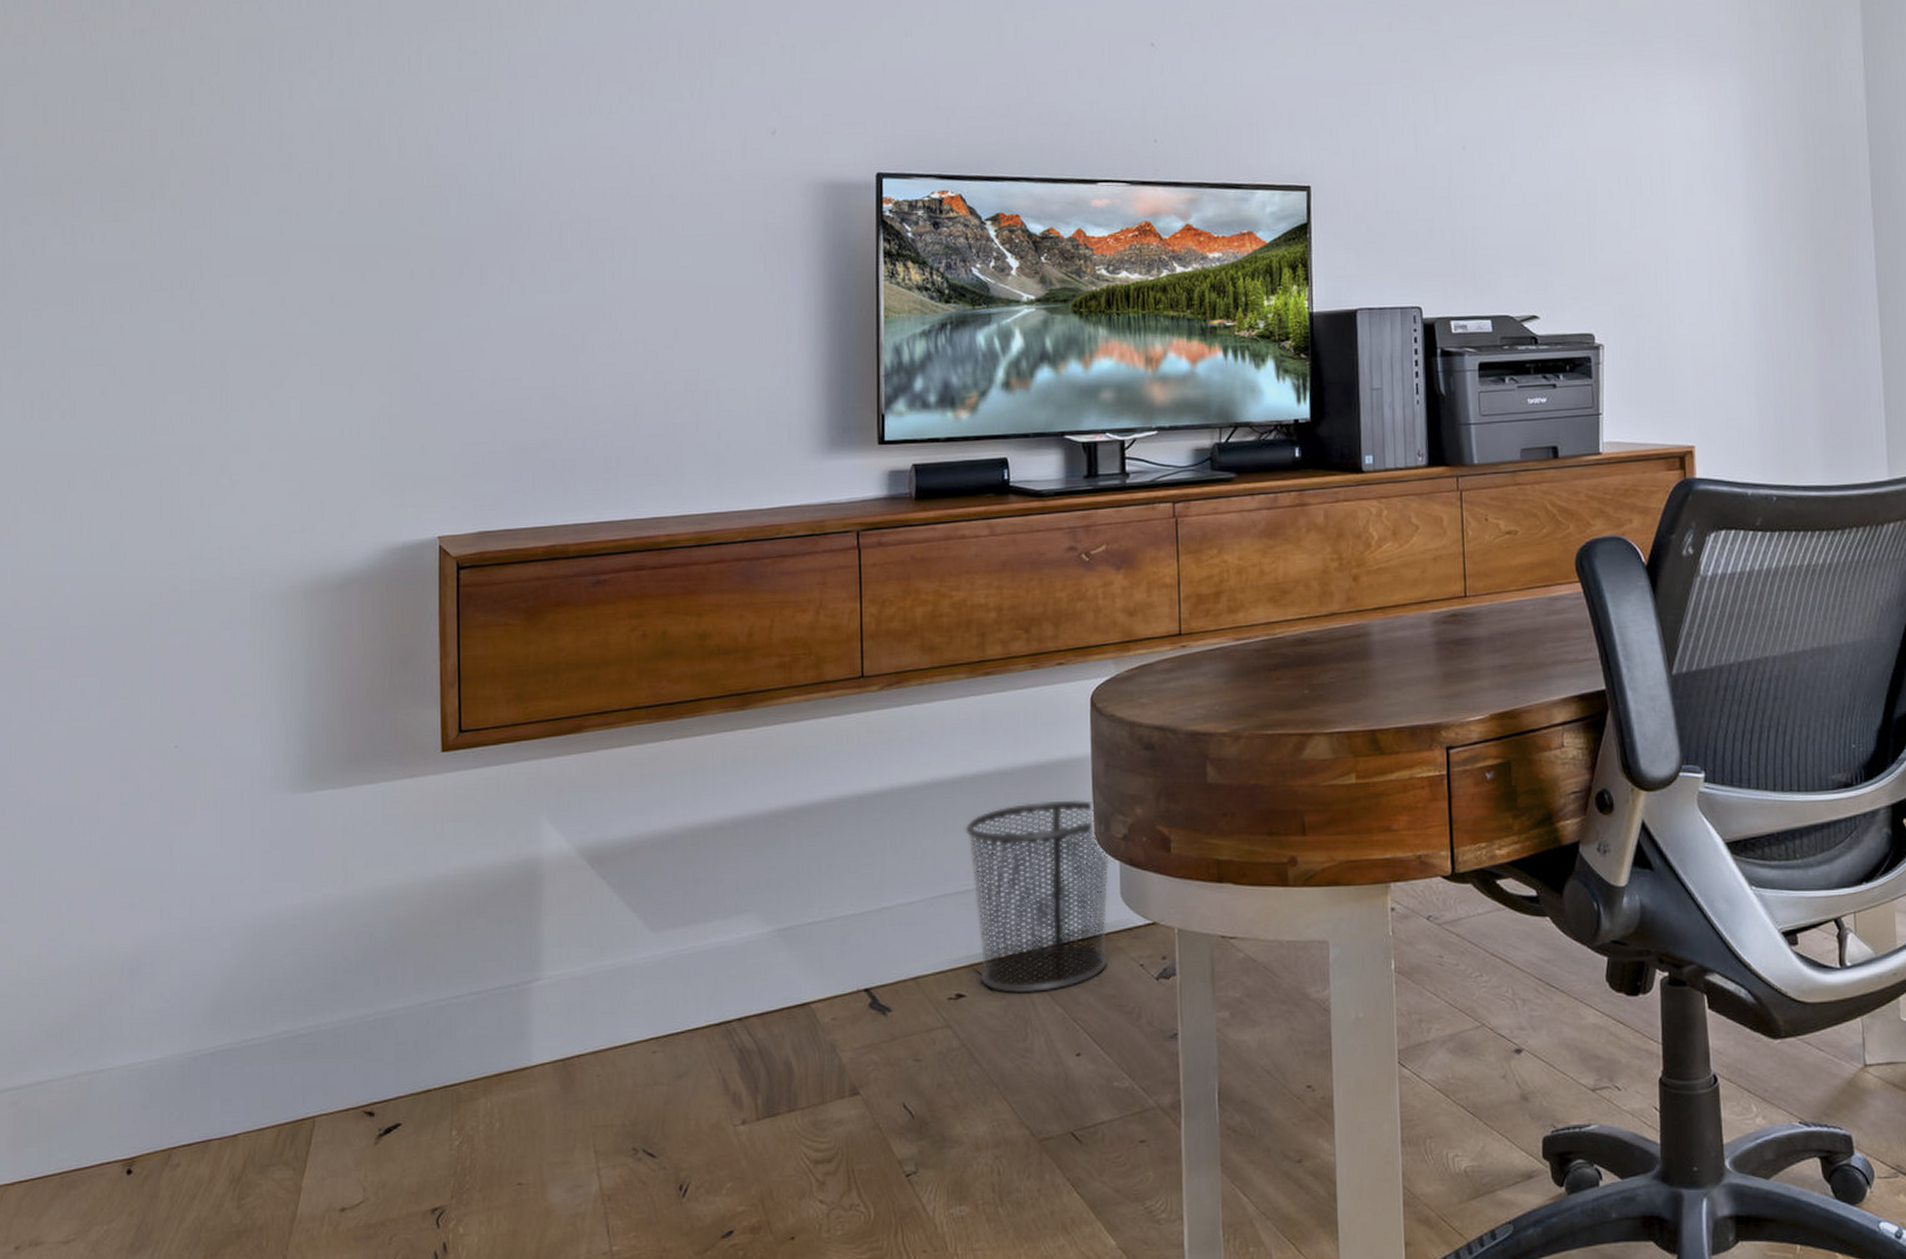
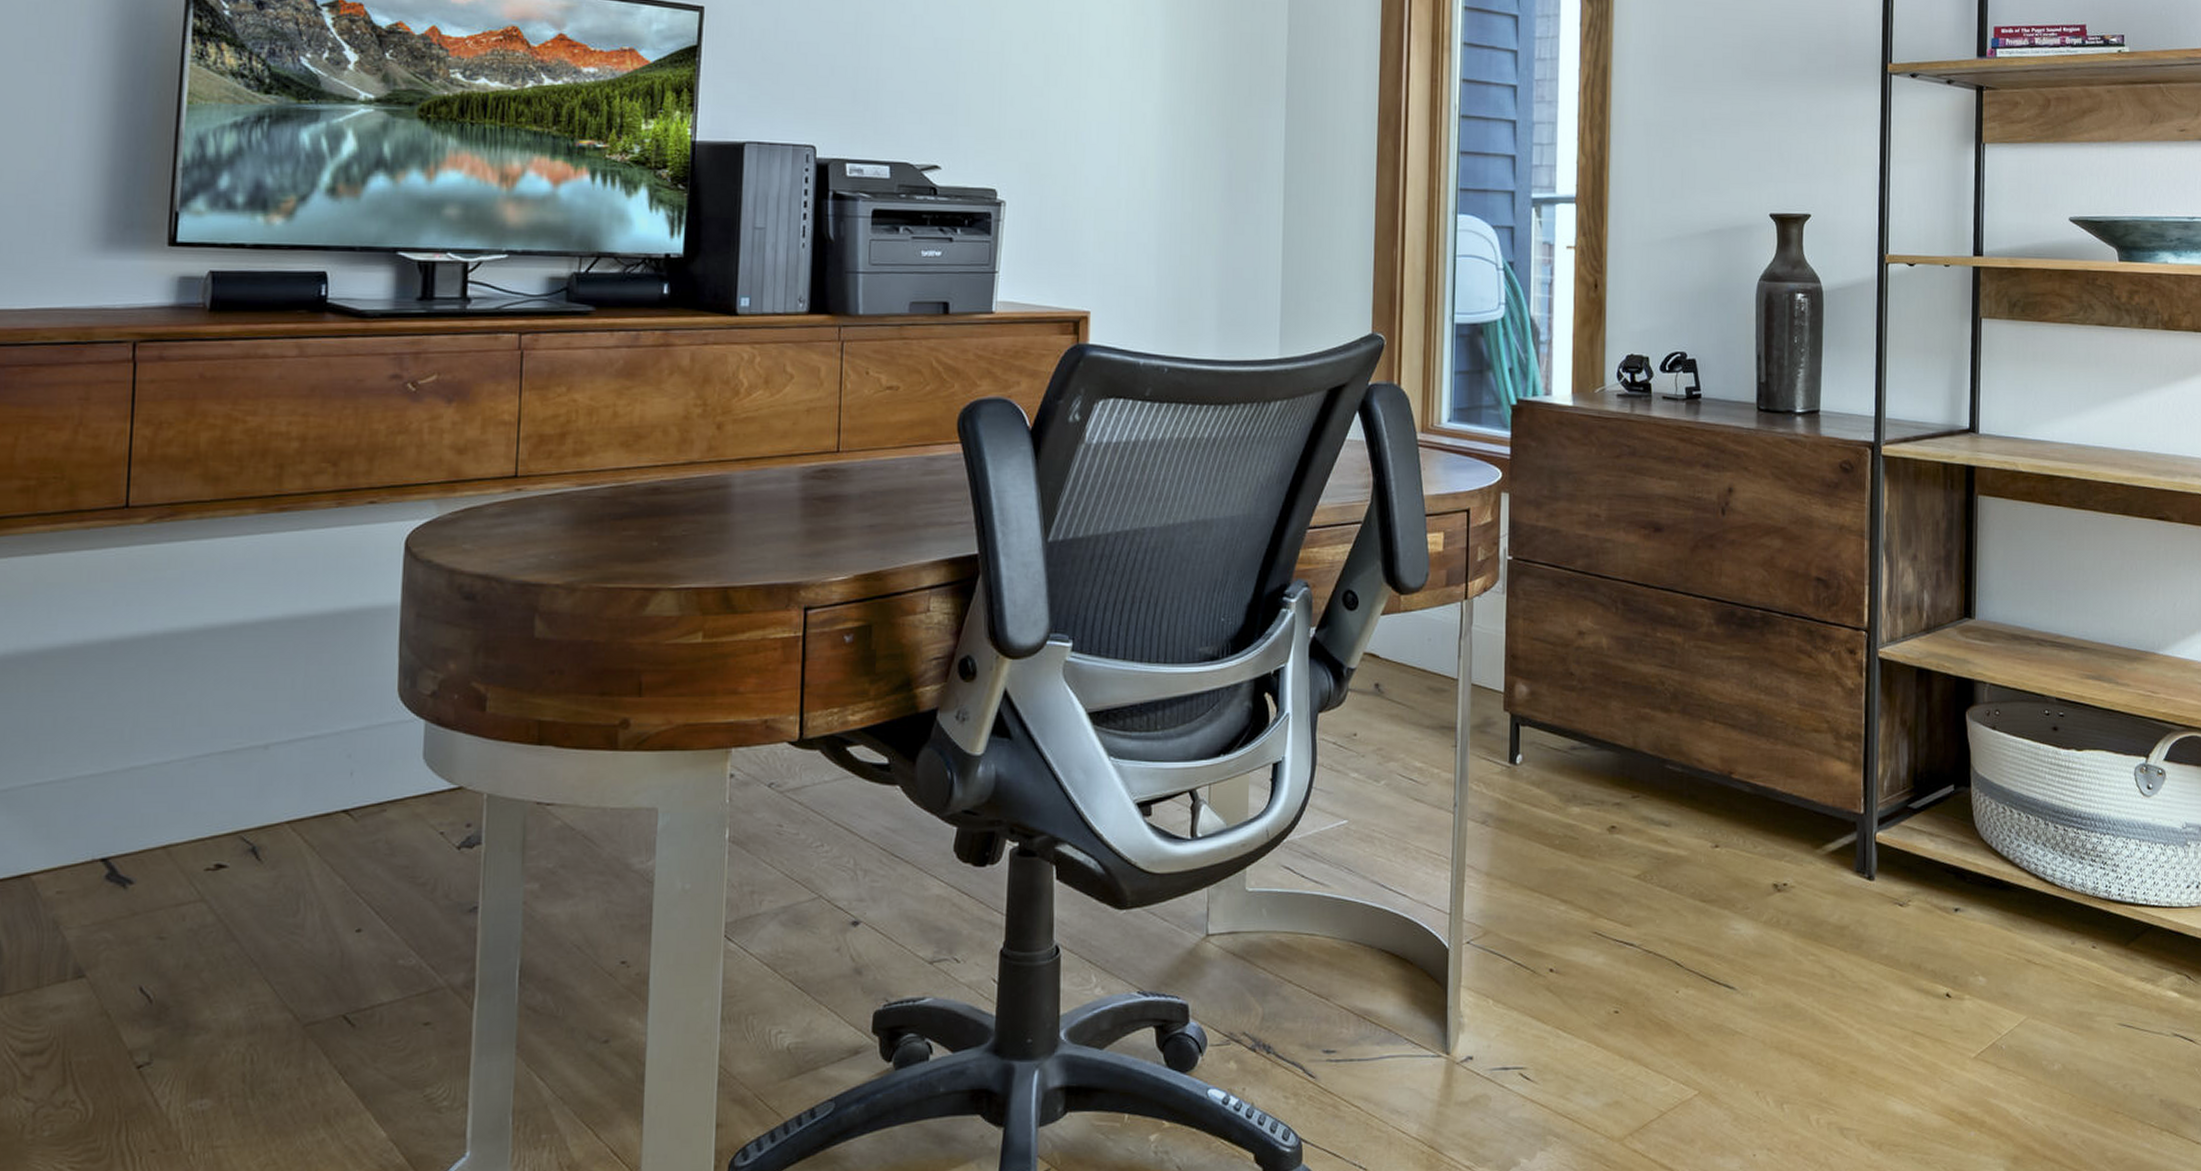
waste bin: present [965,799,1110,994] -> none [241,652,413,864]

